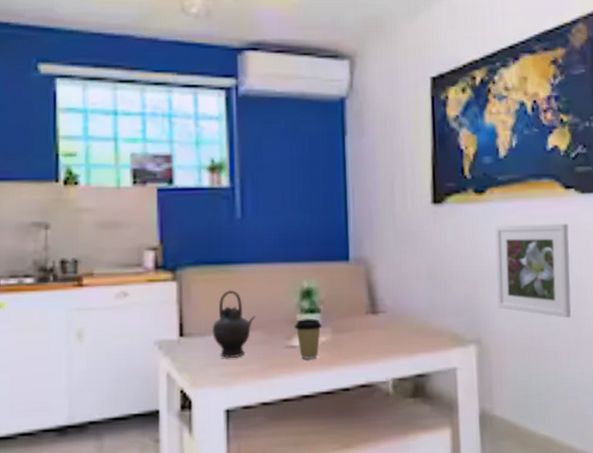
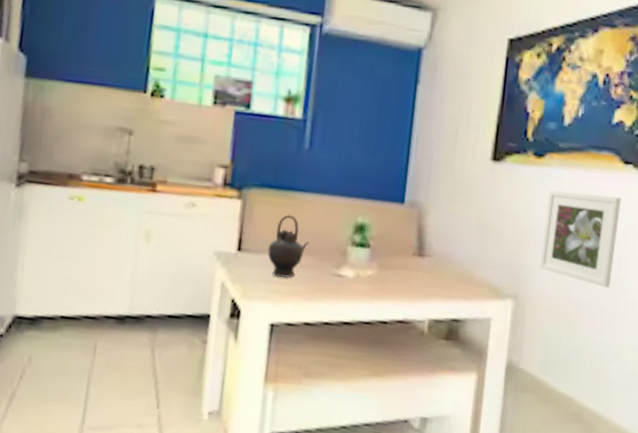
coffee cup: present [294,317,322,360] -> none [343,251,370,290]

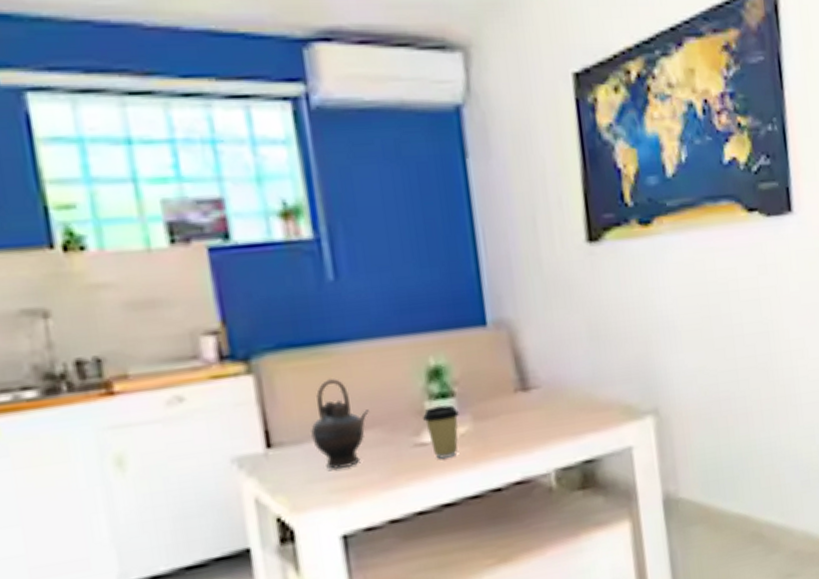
coffee cup: none [343,251,370,290] -> present [422,404,459,459]
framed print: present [539,190,621,288] -> none [667,255,762,372]

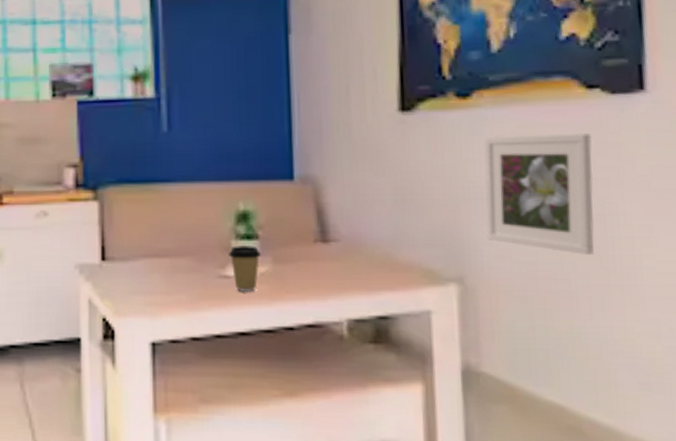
teapot: present [311,378,369,470] -> none [136,210,184,287]
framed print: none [667,255,762,372] -> present [484,133,595,255]

